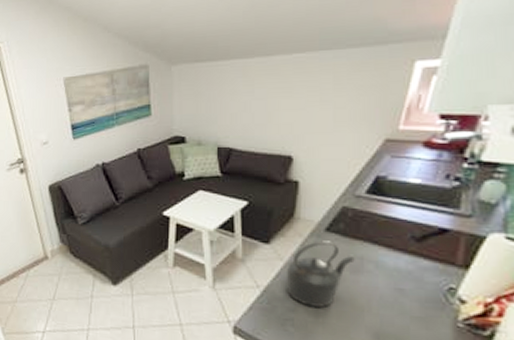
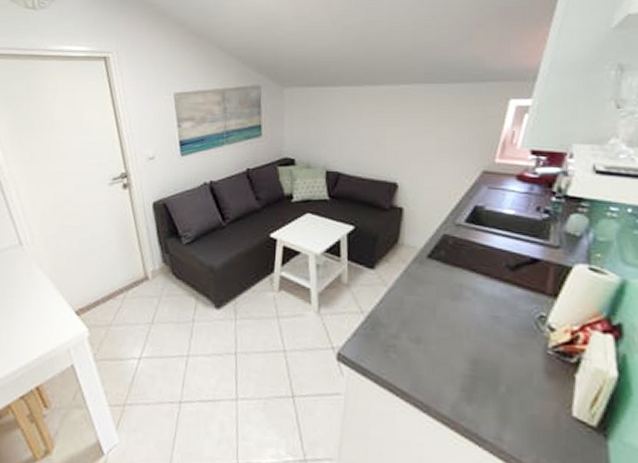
kettle: present [286,240,355,308] -> none [389,267,454,335]

